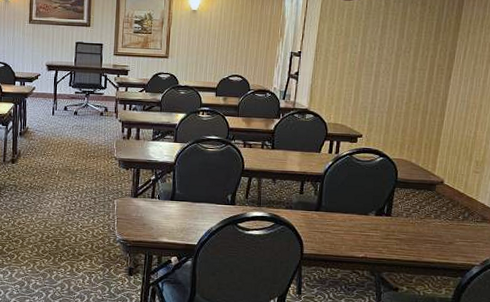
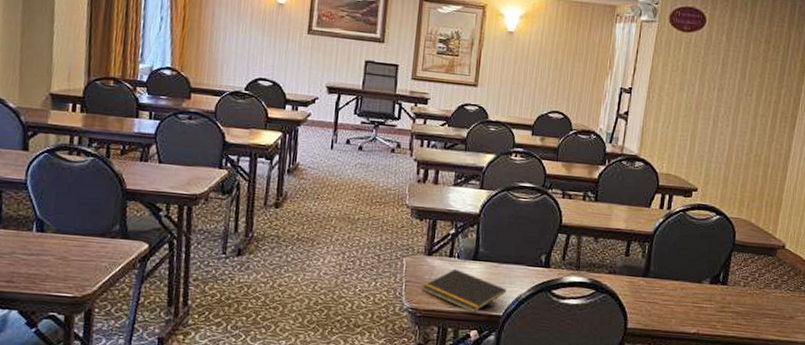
notepad: none [130,207,200,243] -> present [422,268,507,313]

